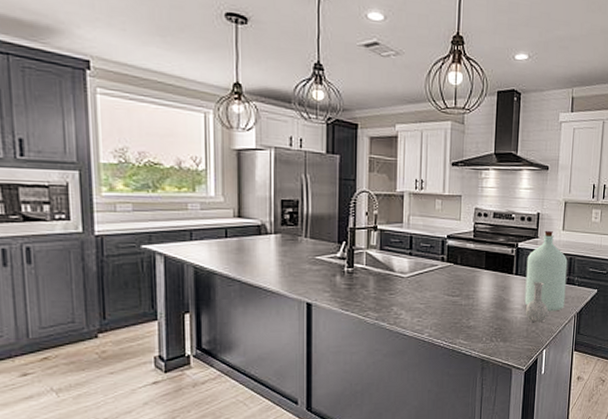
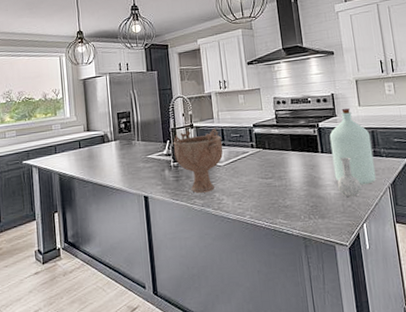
decorative bowl: none [349,232,410,305] -> present [173,127,224,193]

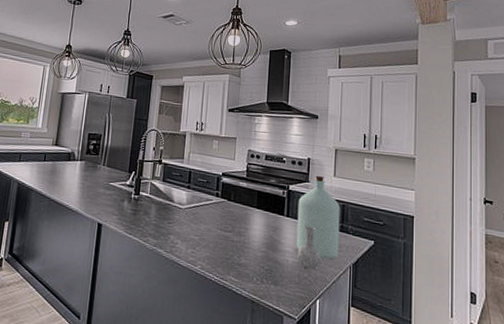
decorative bowl: present [173,127,224,193] -> none [137,165,188,233]

